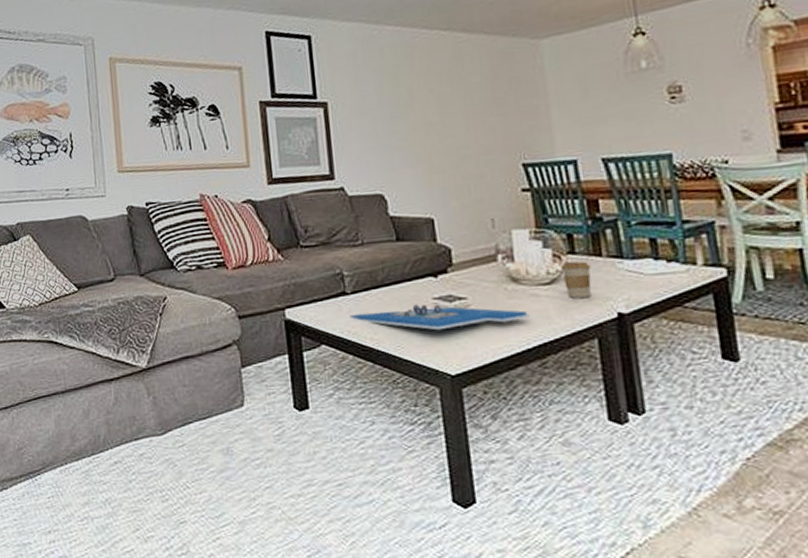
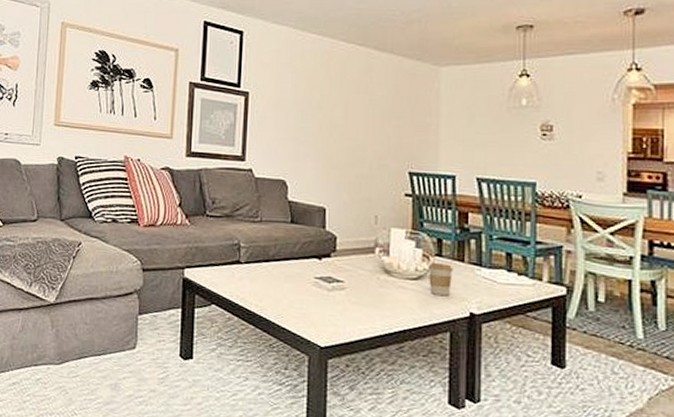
board game: present [350,304,532,331] -> none [240,280,397,308]

